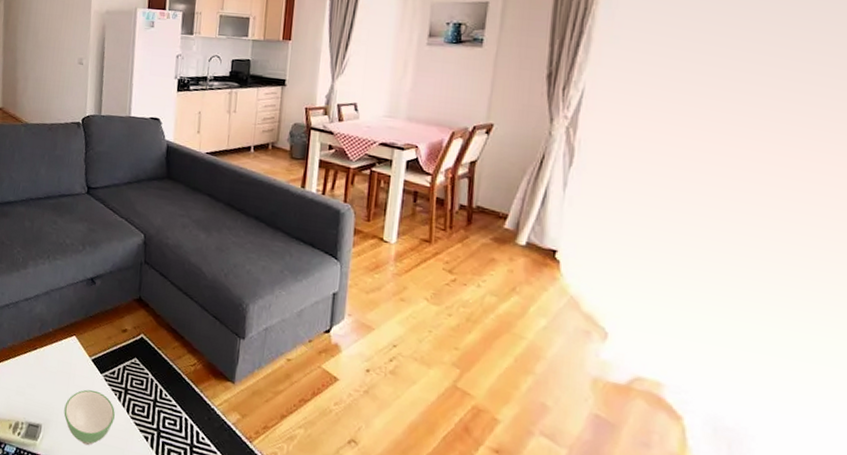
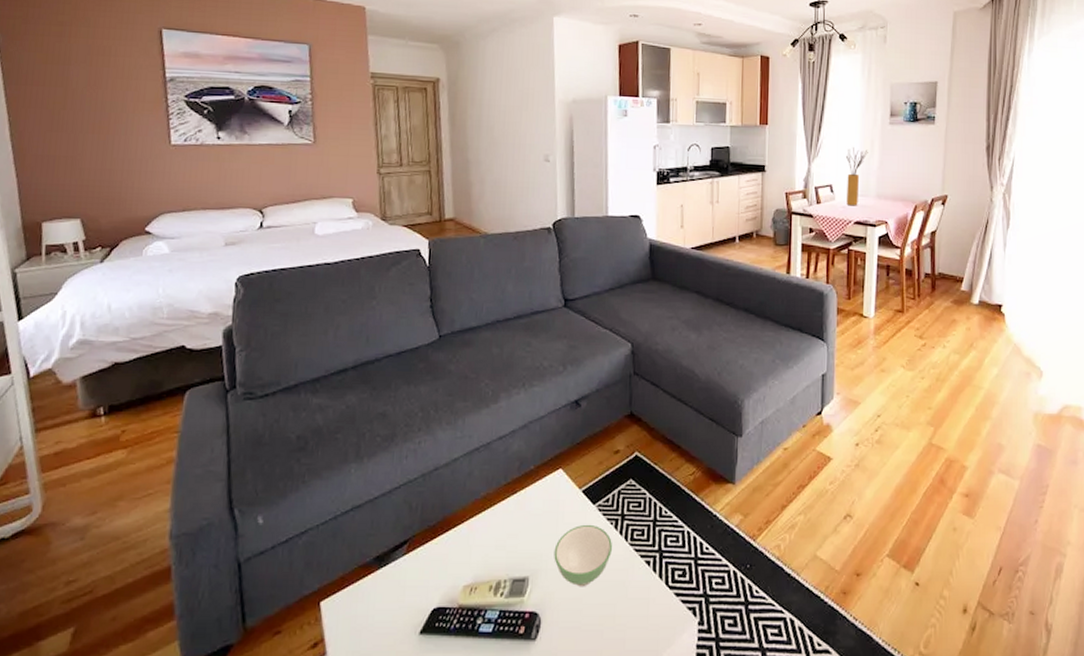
vase: none [372,67,400,127] -> present [846,147,868,206]

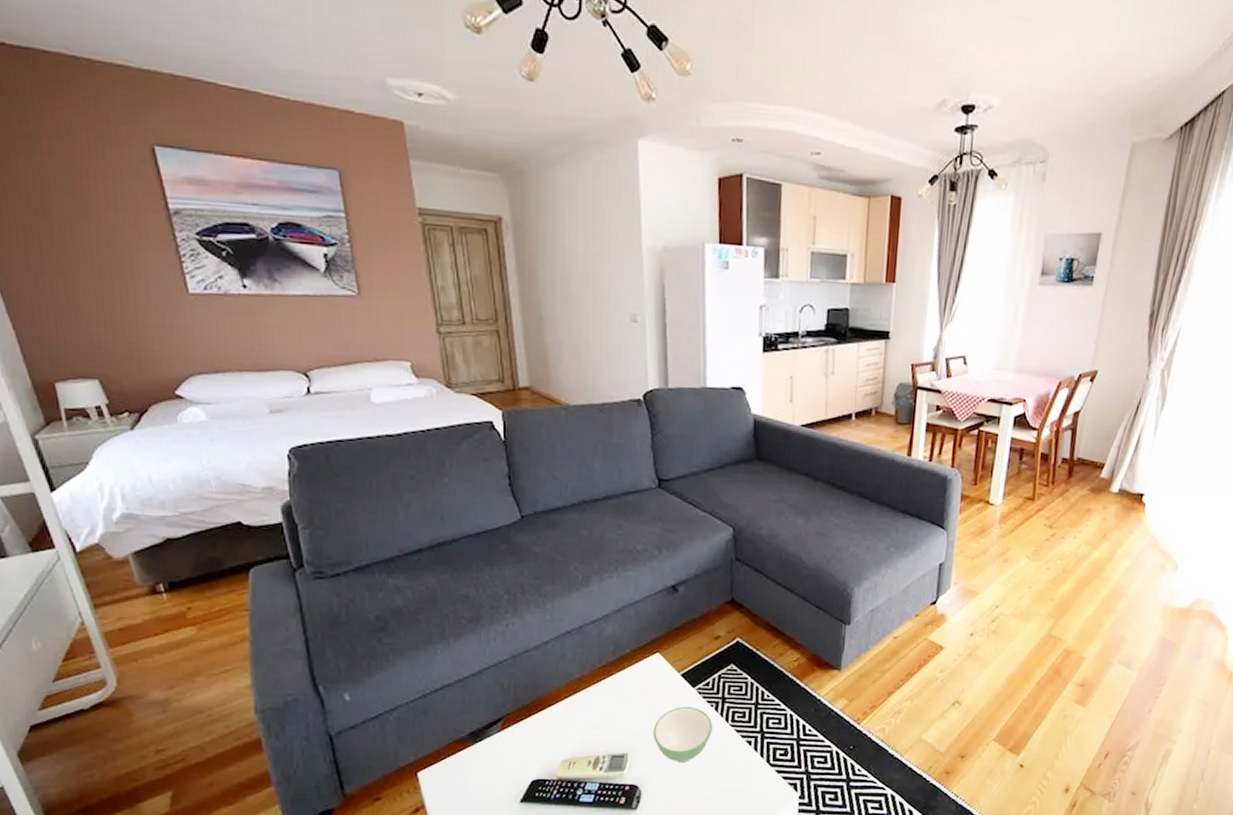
vase: present [846,147,868,206] -> none [981,312,1011,381]

